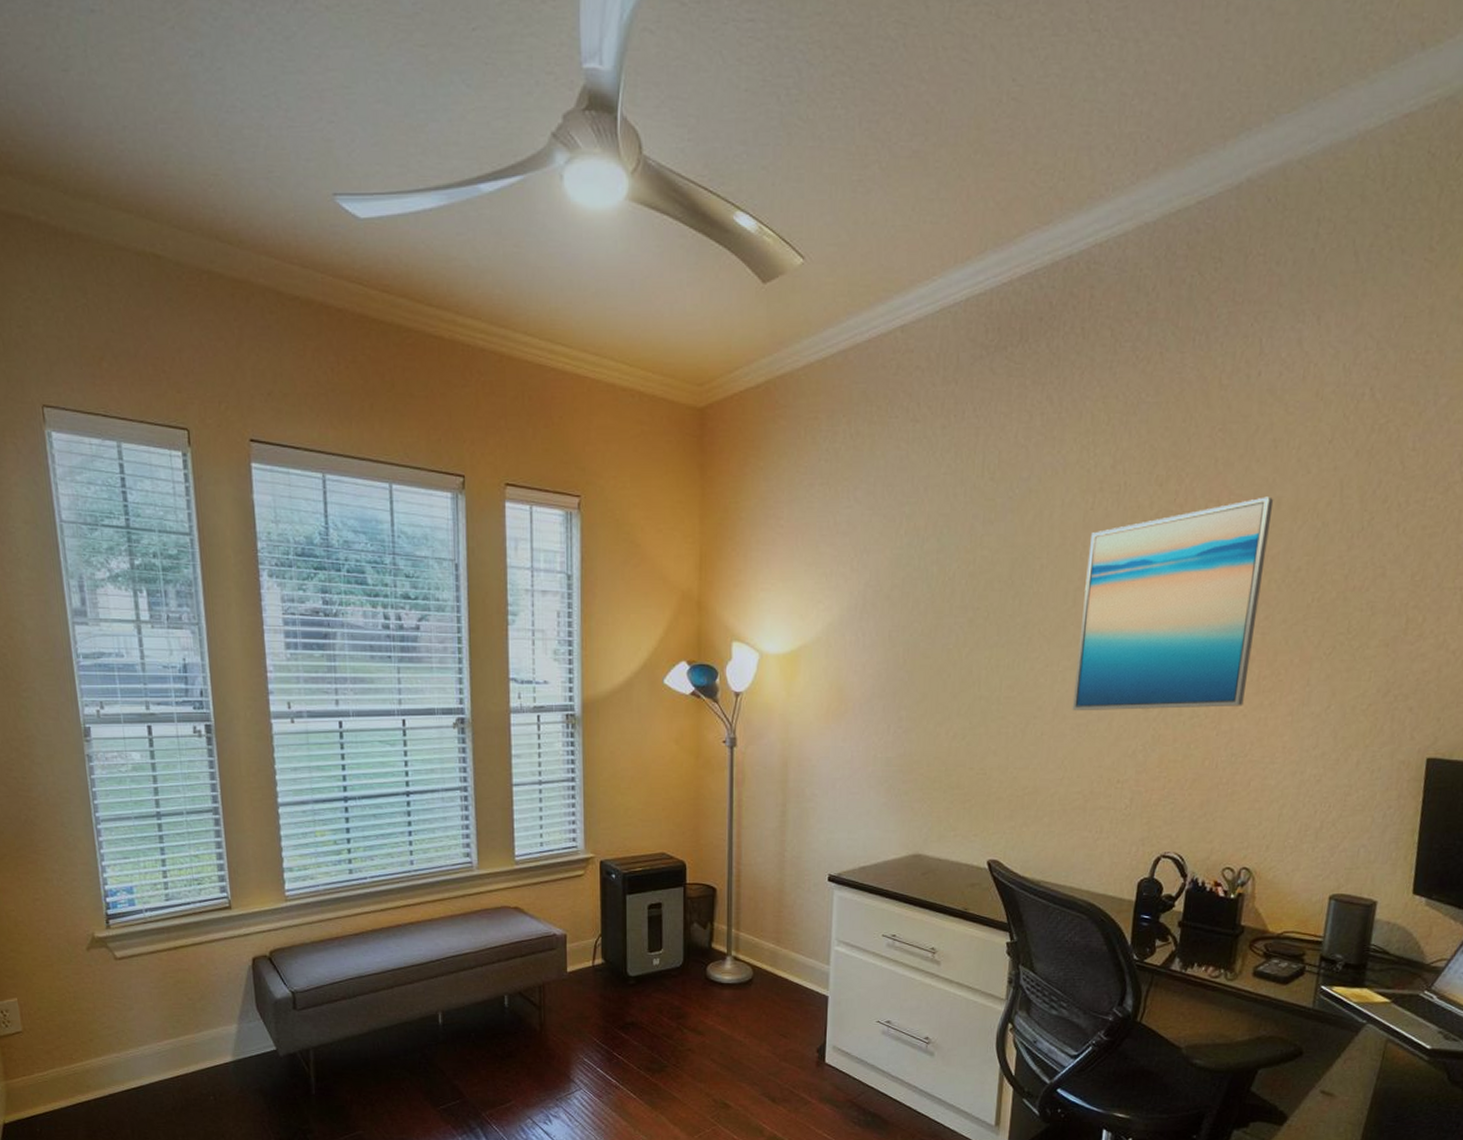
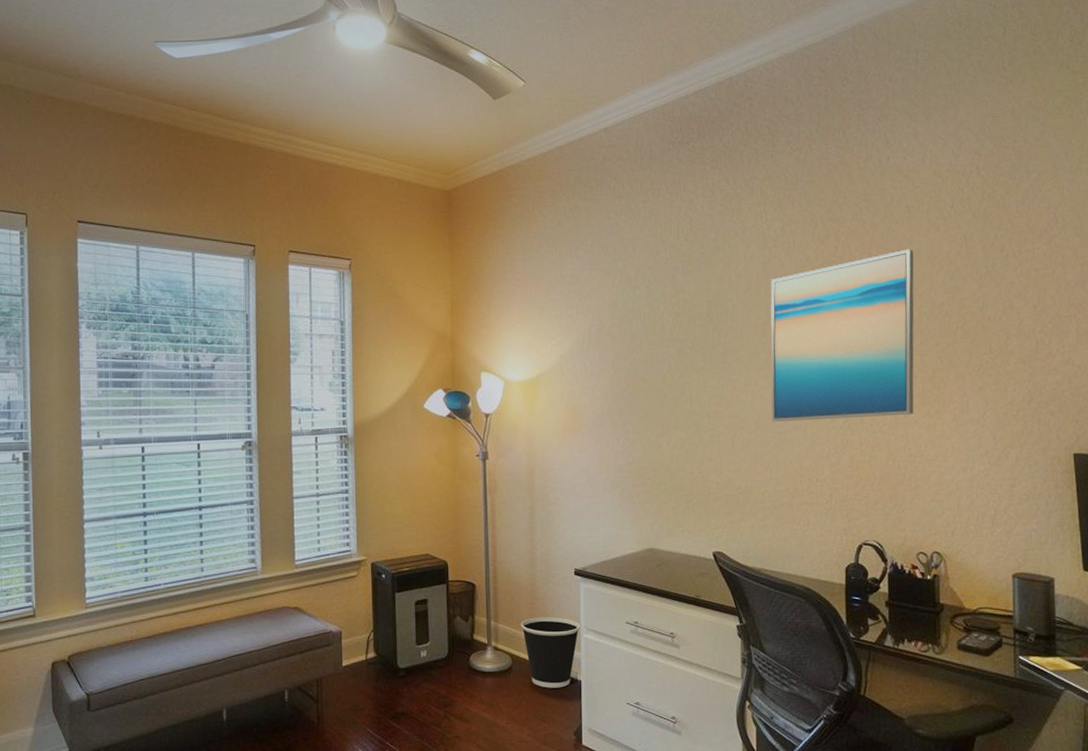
wastebasket: none [765,926,831,1003] -> present [521,617,580,688]

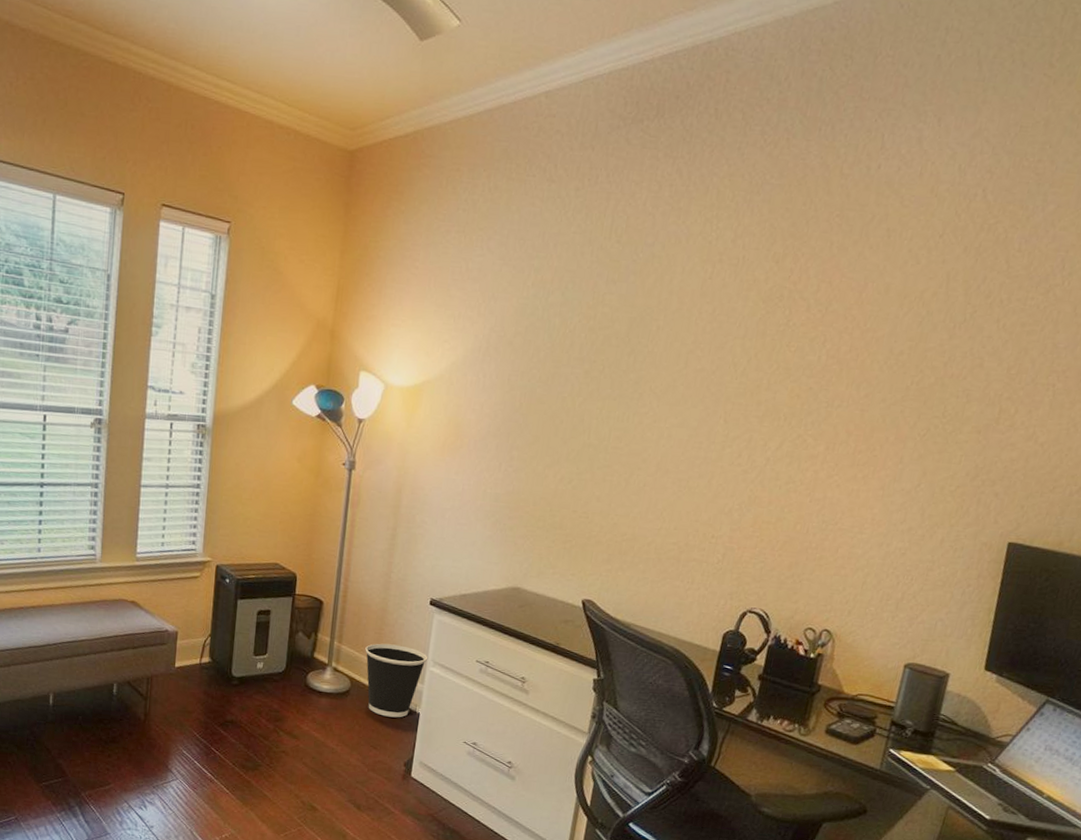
wall art: present [770,249,914,422] -> none [675,282,883,477]

